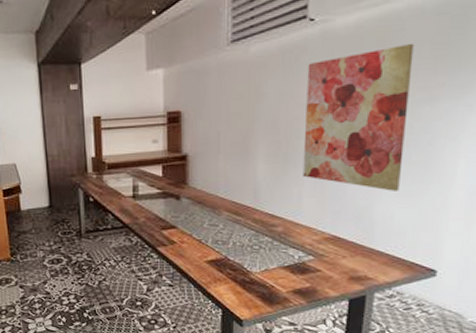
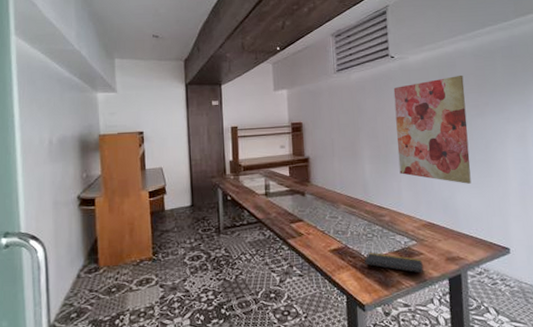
notepad: none [247,265,319,299] -> present [364,252,425,280]

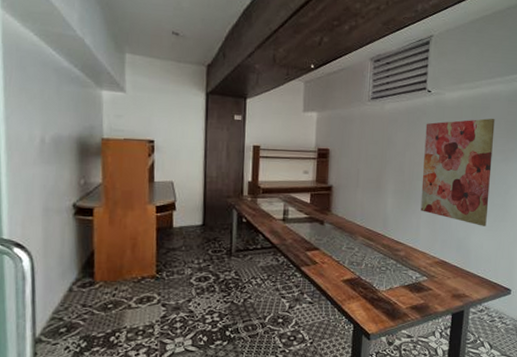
notepad: present [364,252,425,280] -> none [375,284,430,314]

